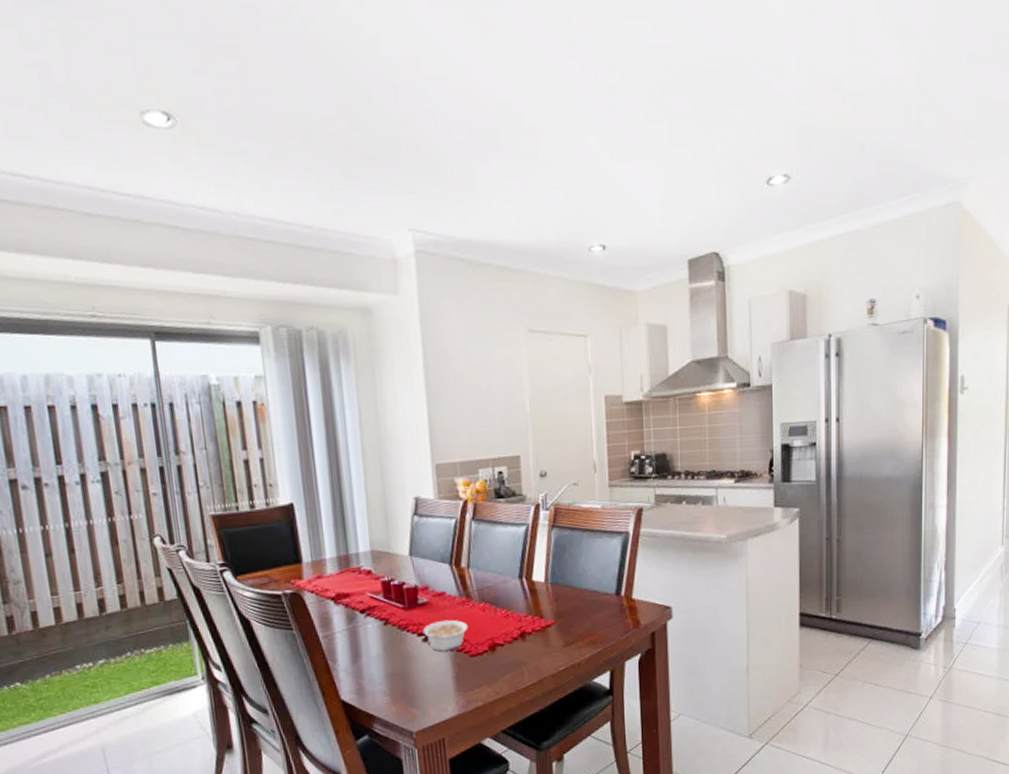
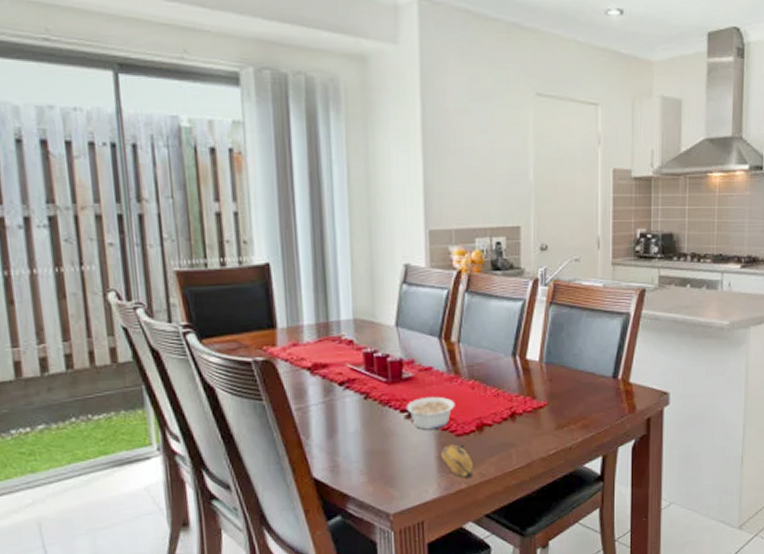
banana: none [457,663,489,697] -> present [441,444,475,479]

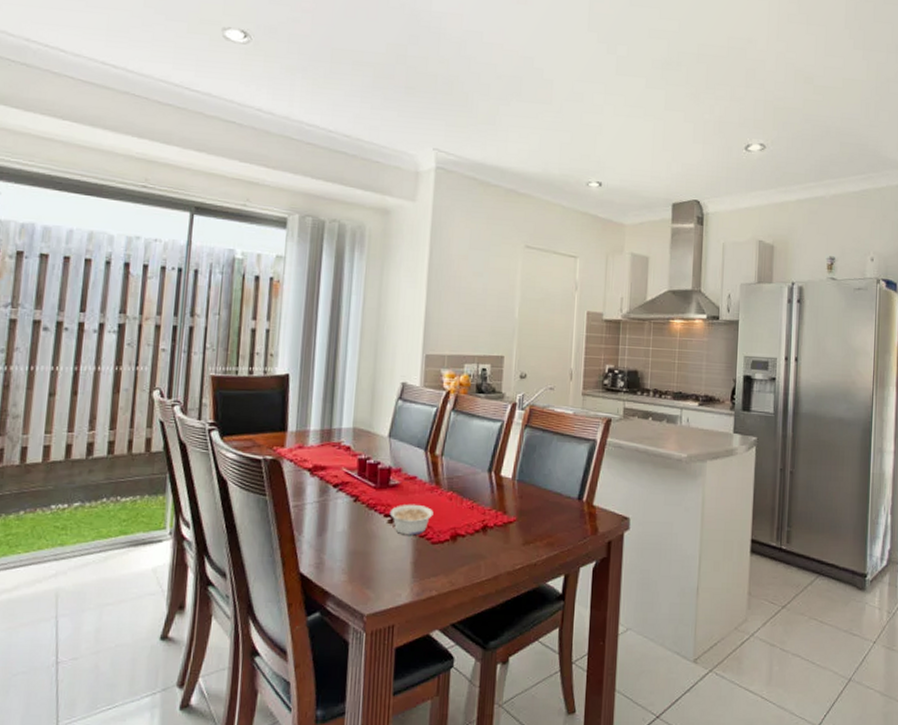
banana: present [441,444,475,479] -> none [416,551,446,586]

